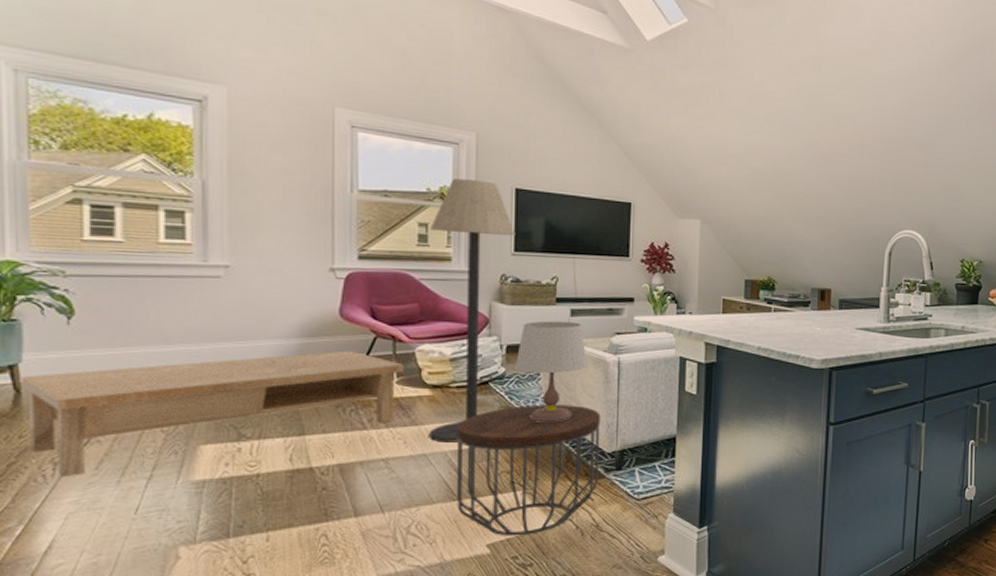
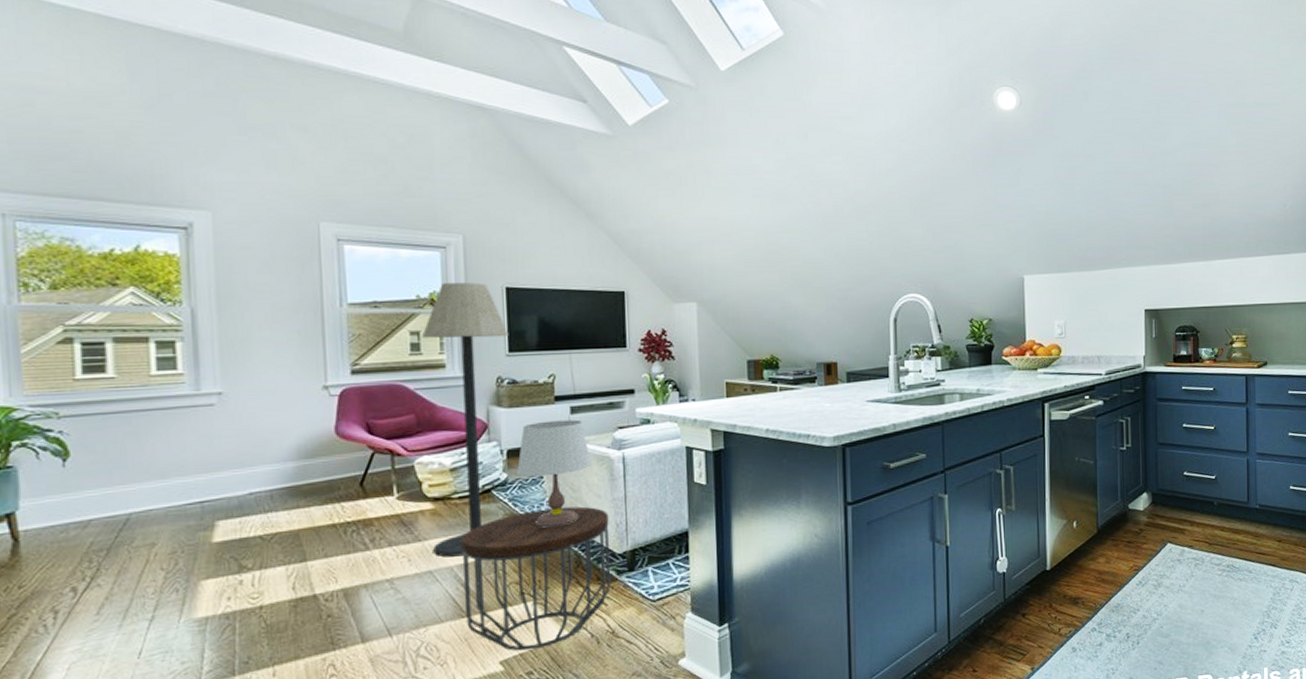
coffee table: present [21,350,404,477] -> none [18,469,404,626]

